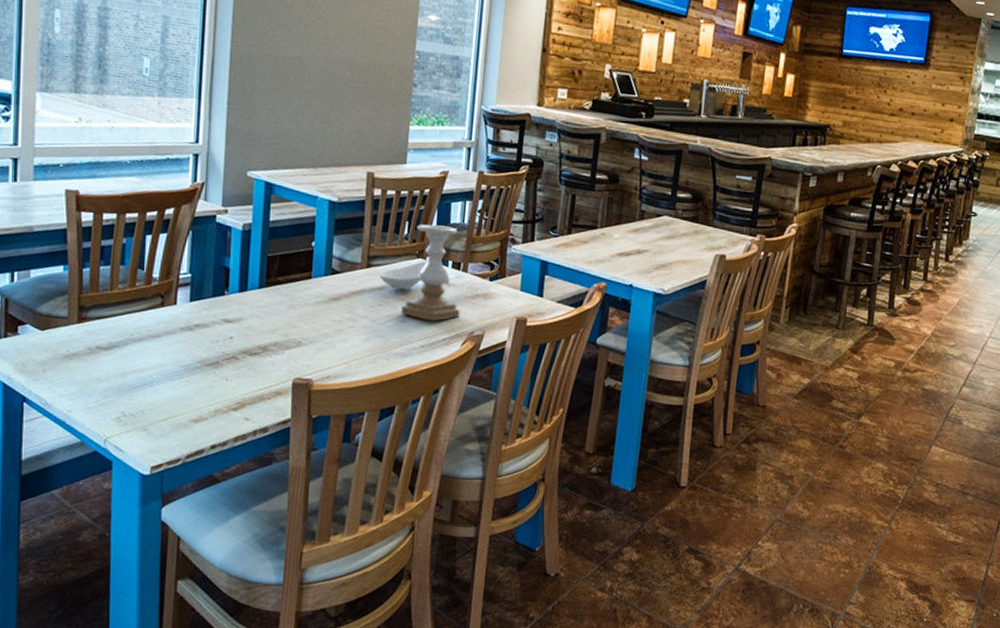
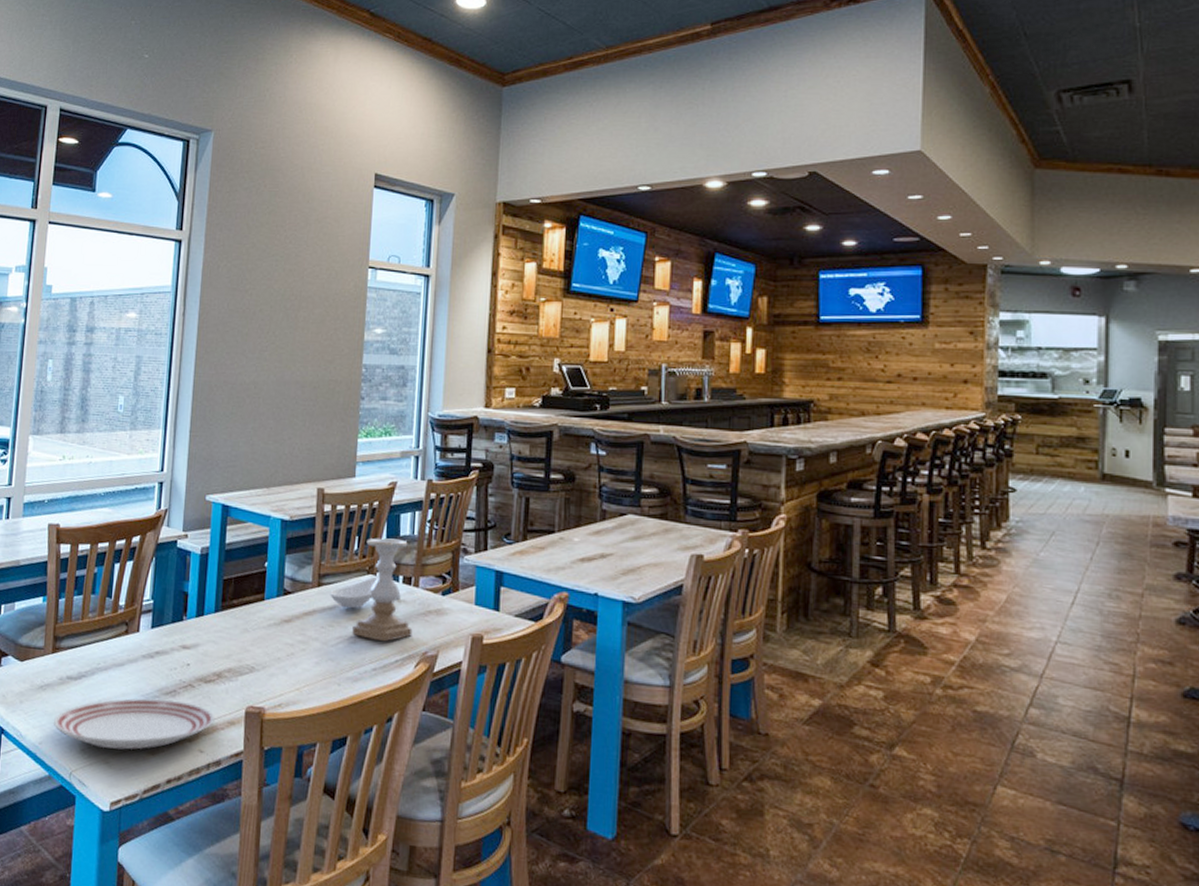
dinner plate: none [84,369,261,418] -> present [54,698,215,750]

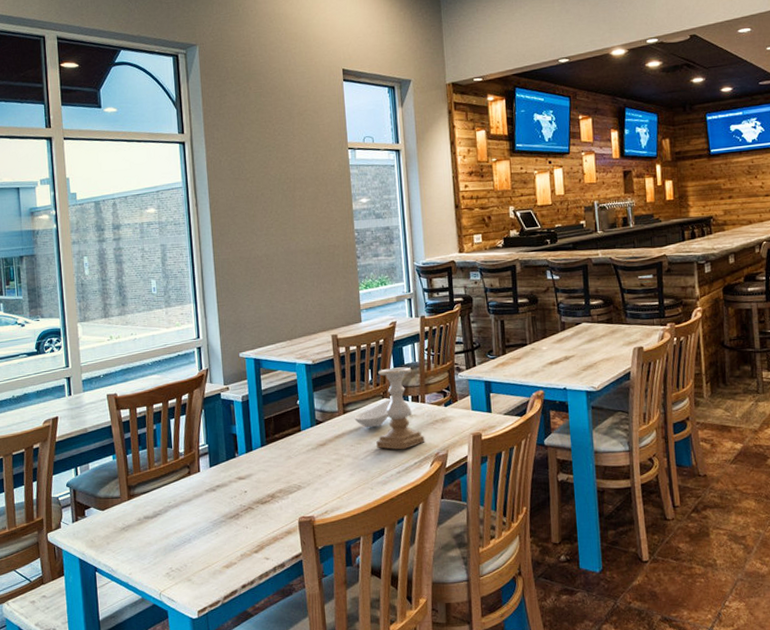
dinner plate: present [54,698,215,750] -> none [139,522,274,569]

